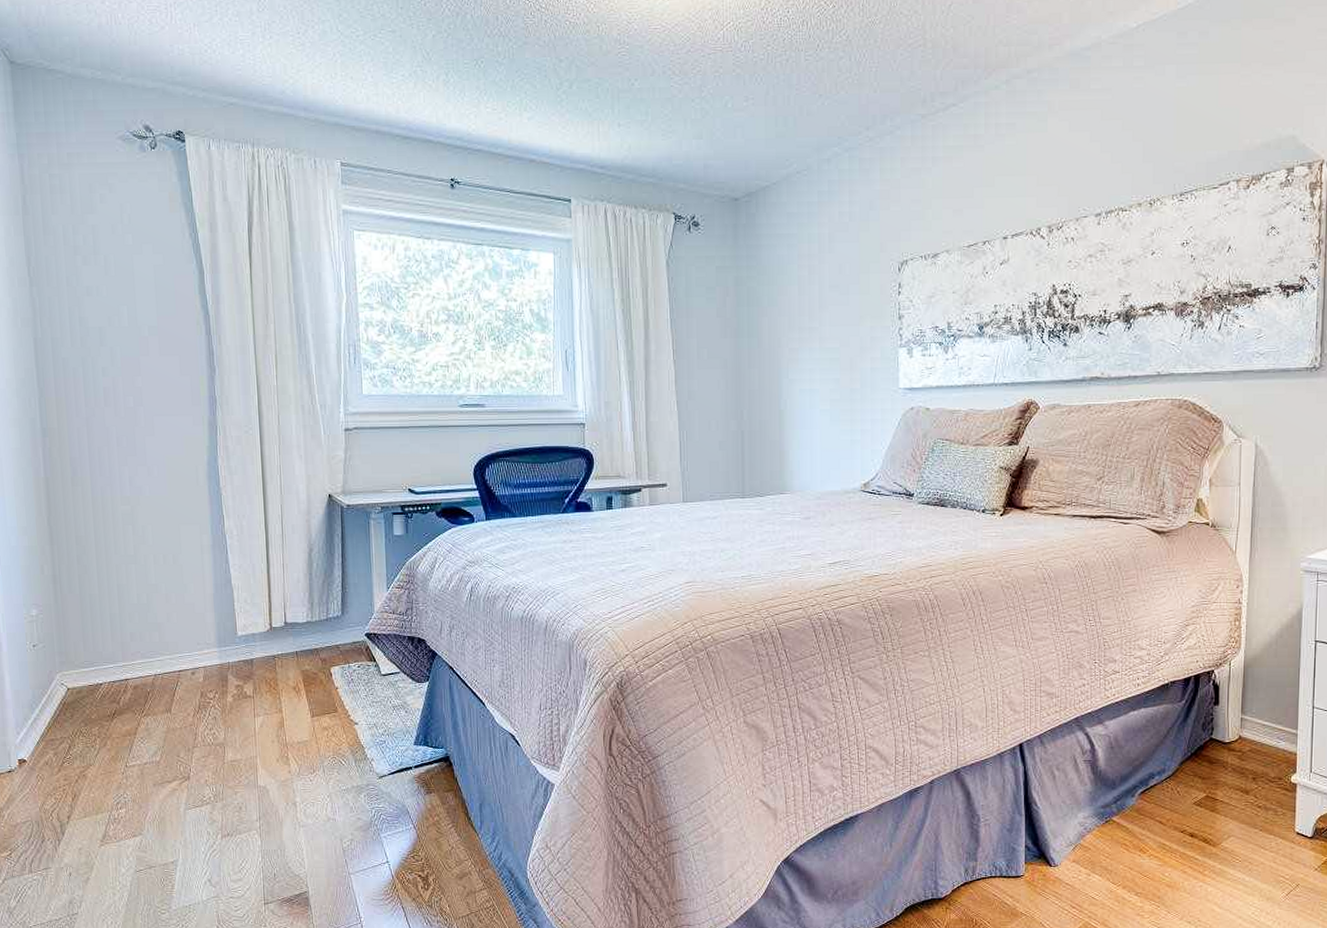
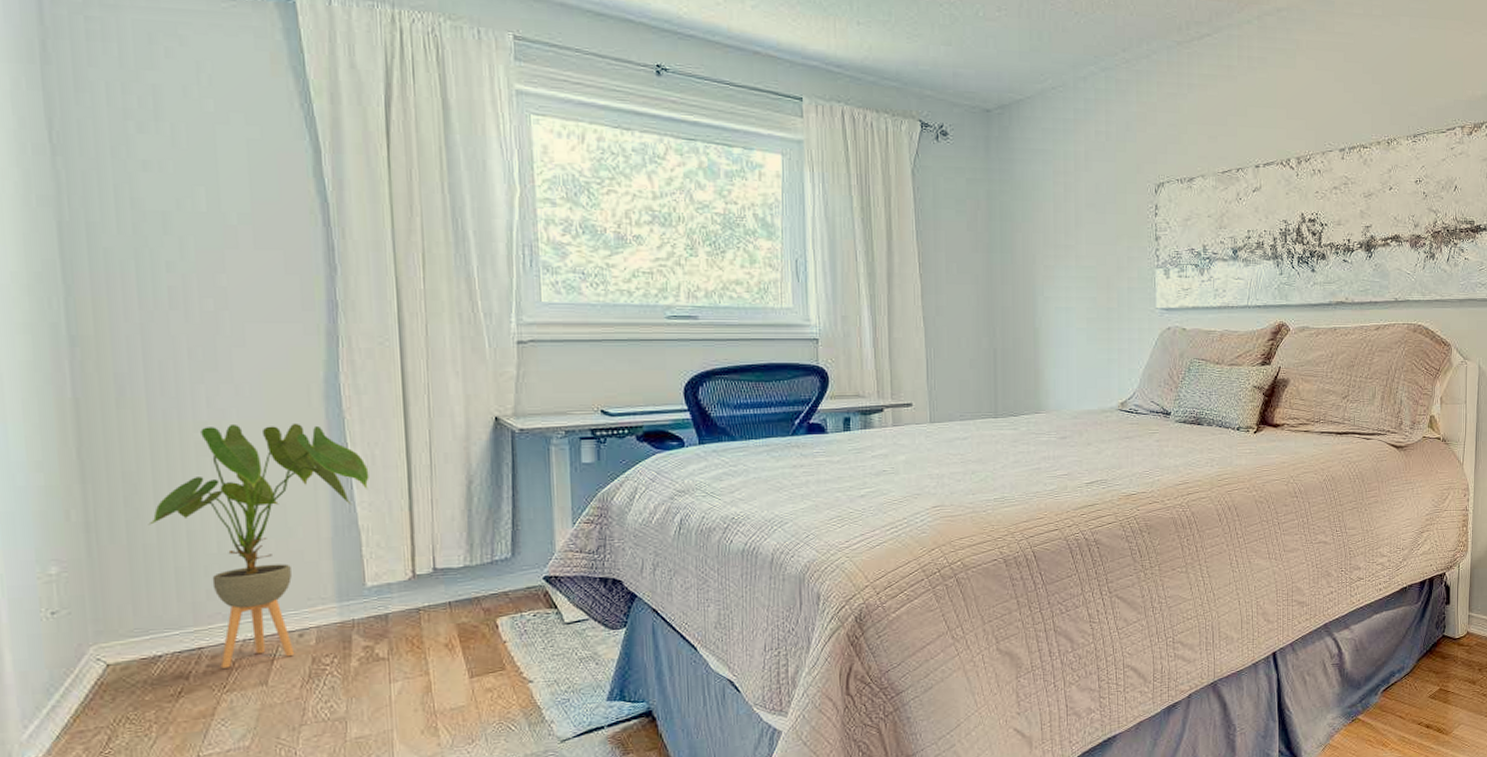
house plant: none [92,498,239,697] -> present [148,423,370,668]

